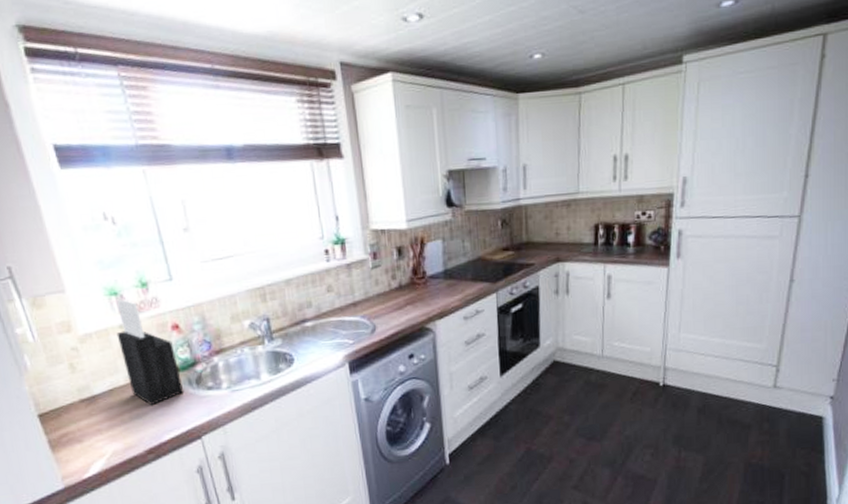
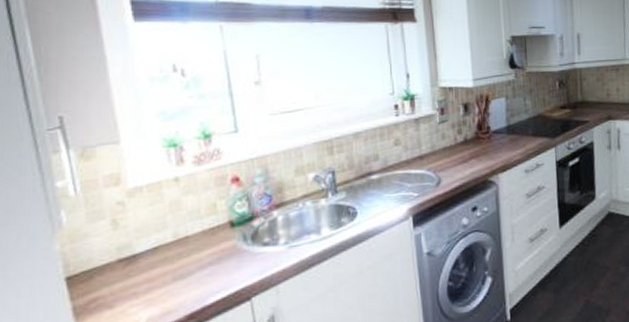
knife block: present [116,299,184,406] -> none [170,150,238,265]

